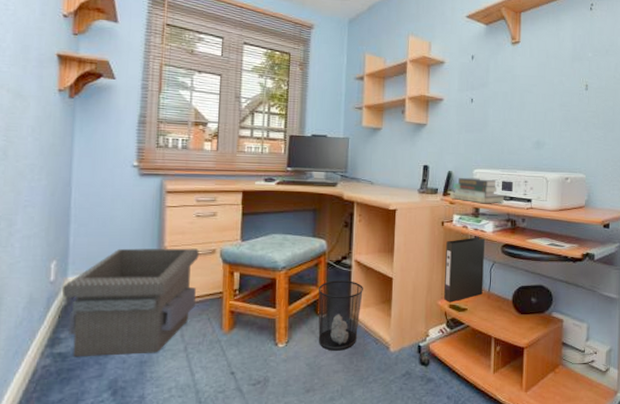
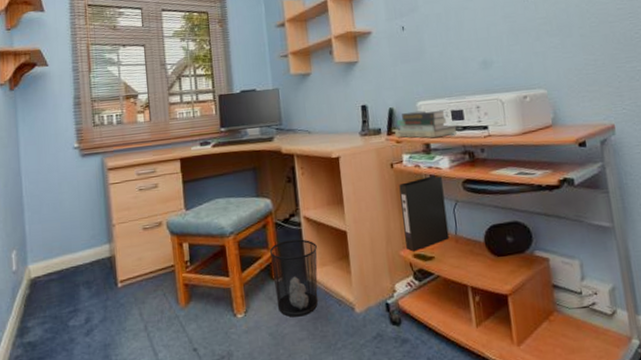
storage basket: present [61,248,199,356] -> none [24,223,149,344]

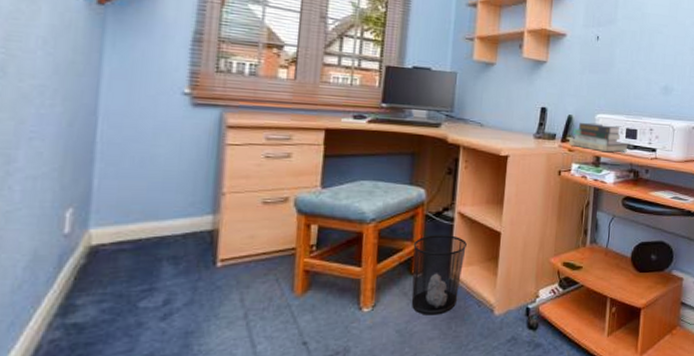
binder: present [399,175,449,252] -> none [558,188,605,260]

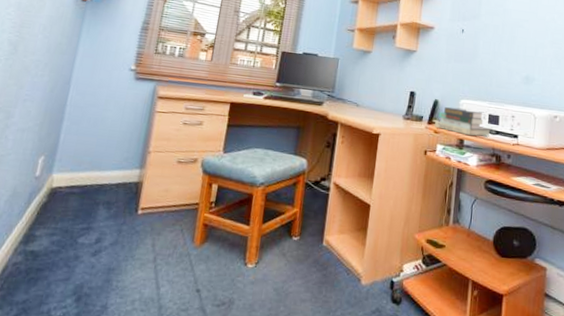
waste bin: present [411,235,467,315] -> none [288,201,340,278]

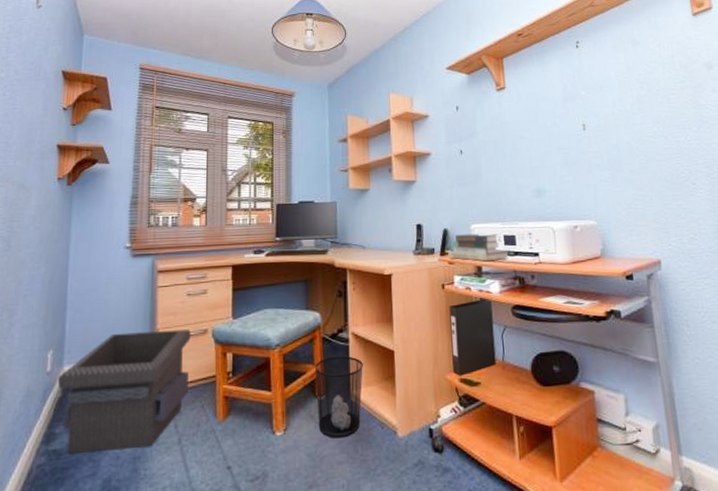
storage basket: none [44,149,182,261] -> present [57,329,191,453]
waste bin: none [288,201,340,278] -> present [314,356,363,438]
binder: none [422,169,468,237] -> present [449,299,496,376]

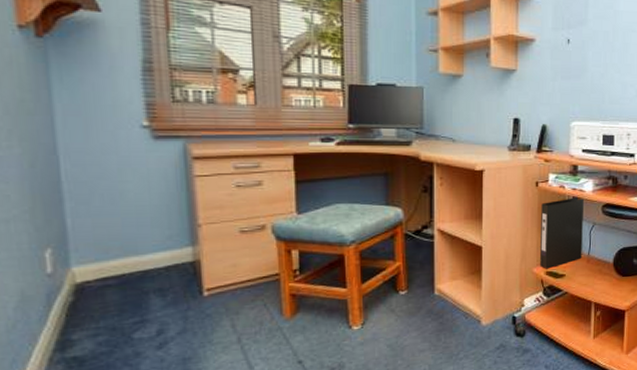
storage basket: present [57,329,191,453] -> none [64,225,246,359]
waste bin: present [314,356,363,438] -> none [395,252,449,330]
books: present [448,233,510,262] -> none [545,131,607,161]

